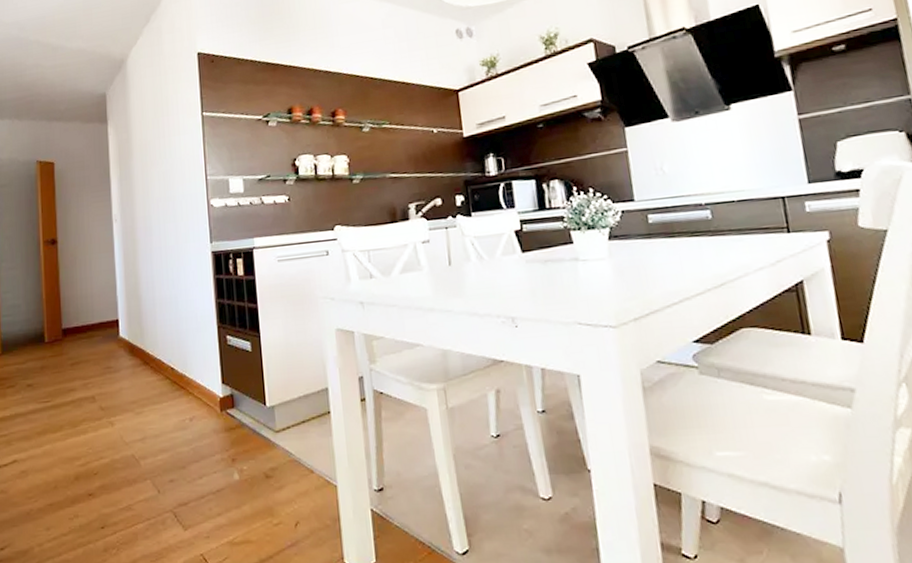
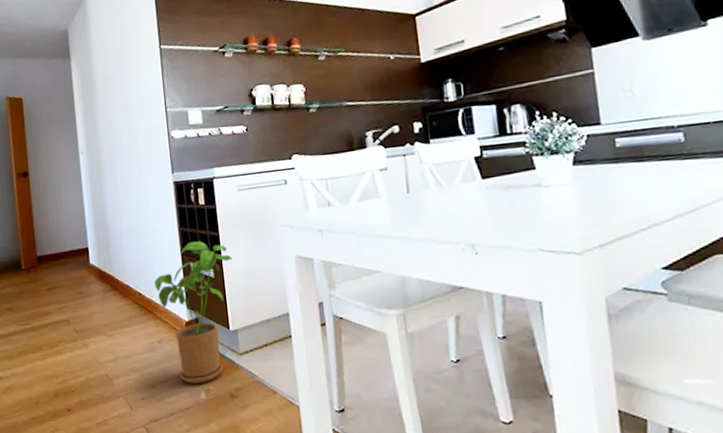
house plant: none [188,313,271,464] -> present [154,241,233,384]

